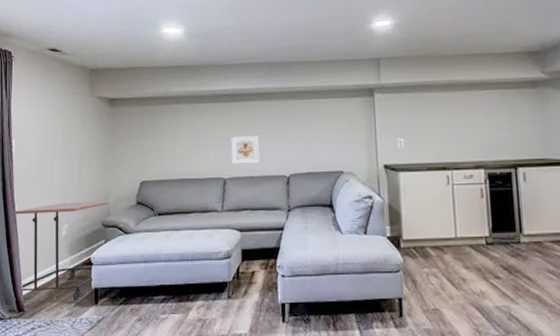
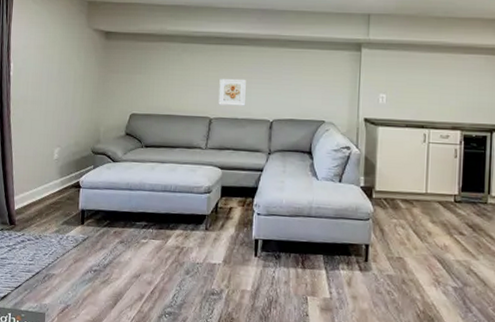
side table: present [13,200,109,301] -> none [9,127,100,219]

